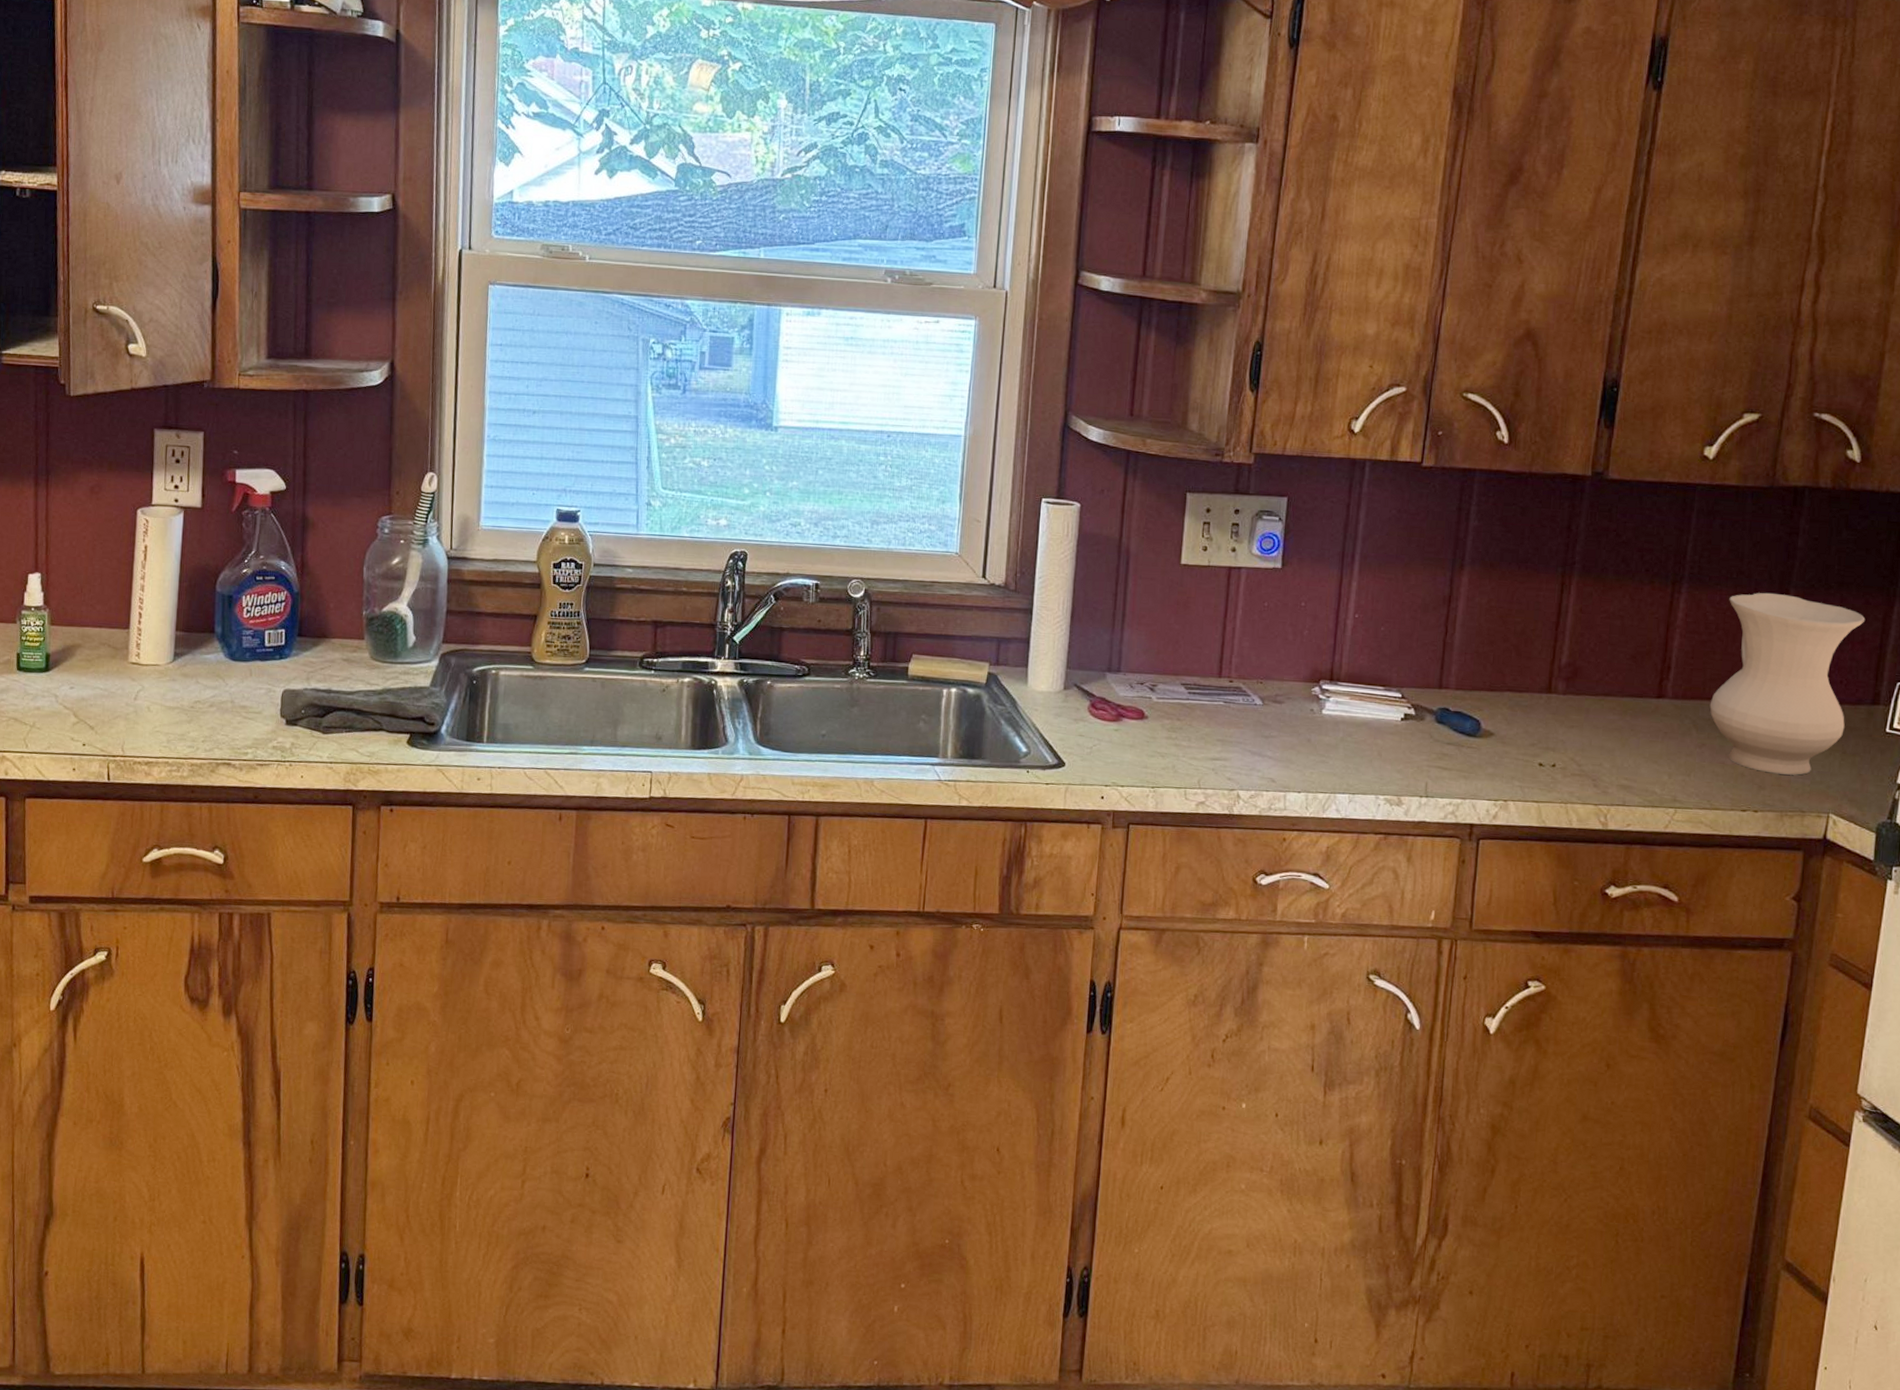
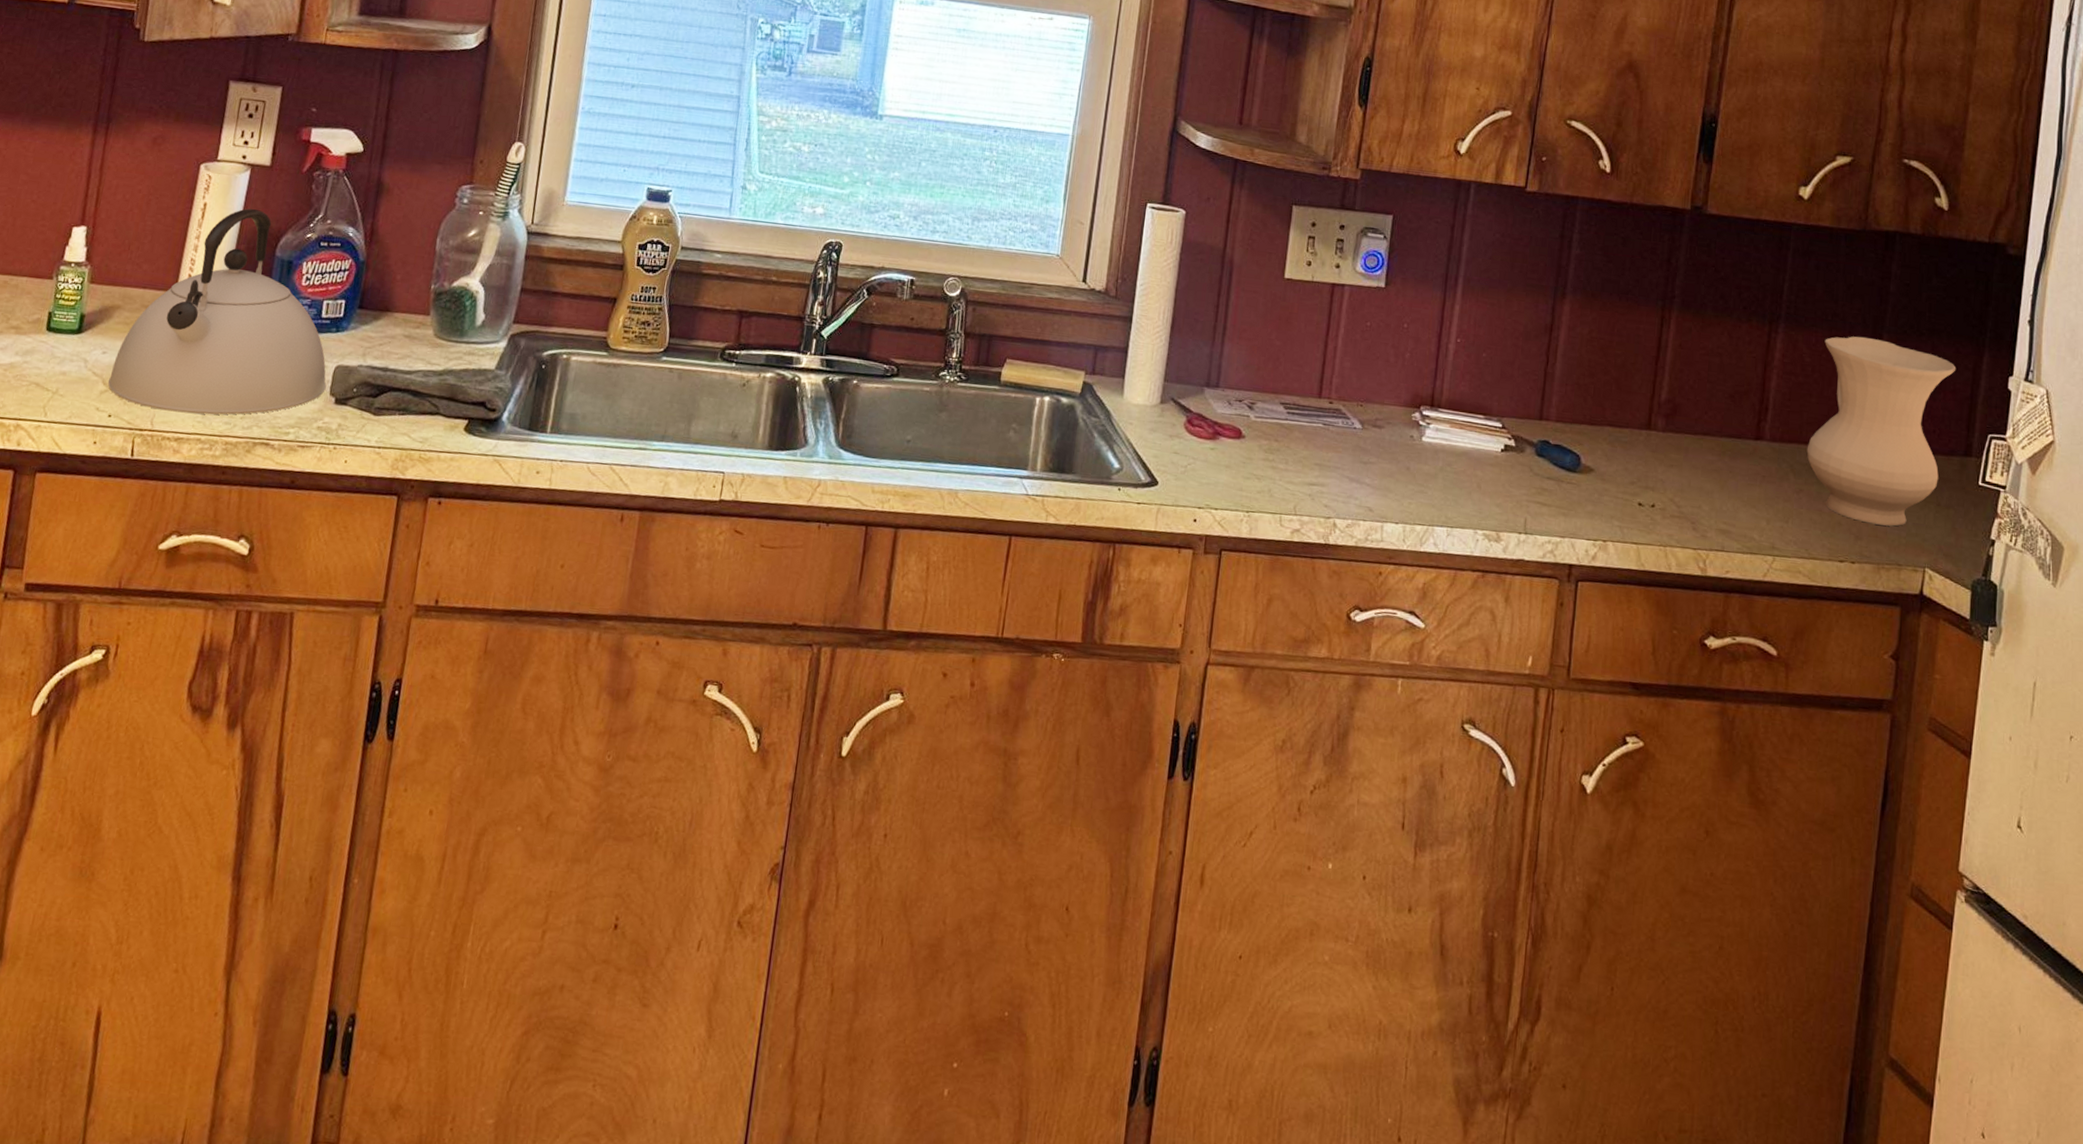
kettle: none [79,549,277,740] -> present [108,208,327,415]

